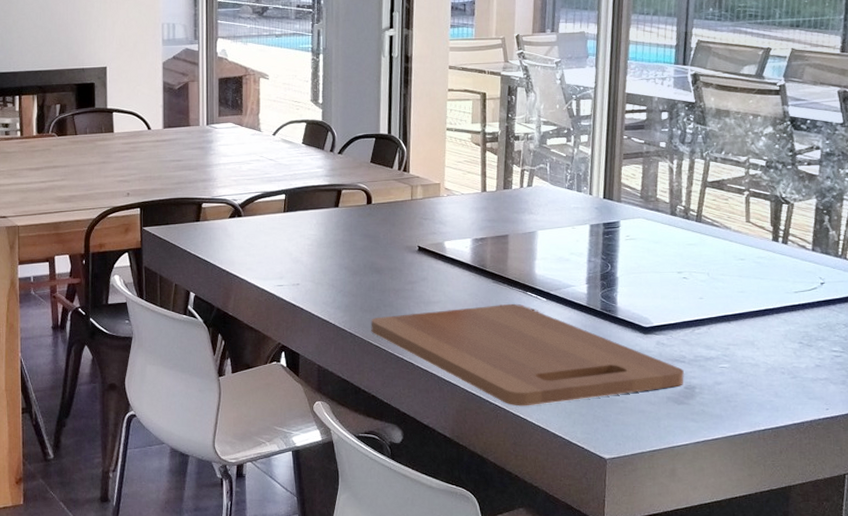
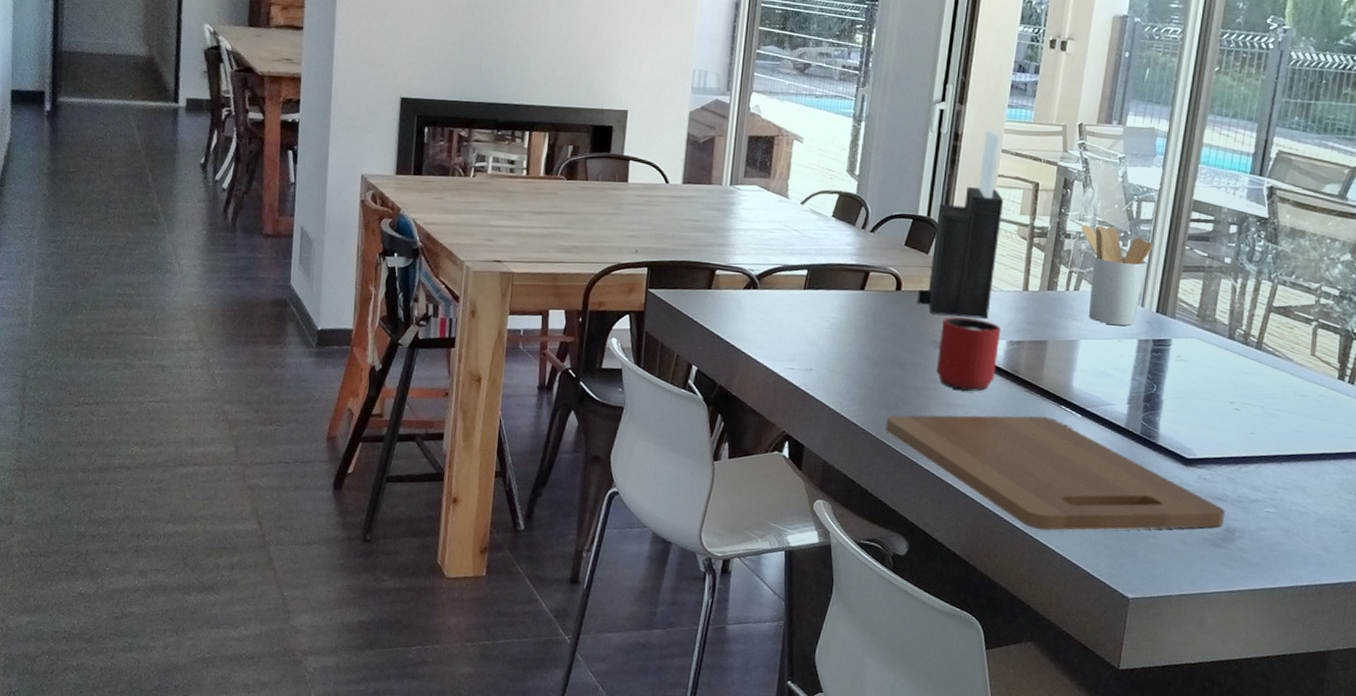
knife block: none [387,50,456,222] -> present [917,130,1004,319]
mug: none [411,222,466,289] -> present [937,317,1001,392]
utensil holder: none [528,126,594,214] -> present [1081,225,1153,326]

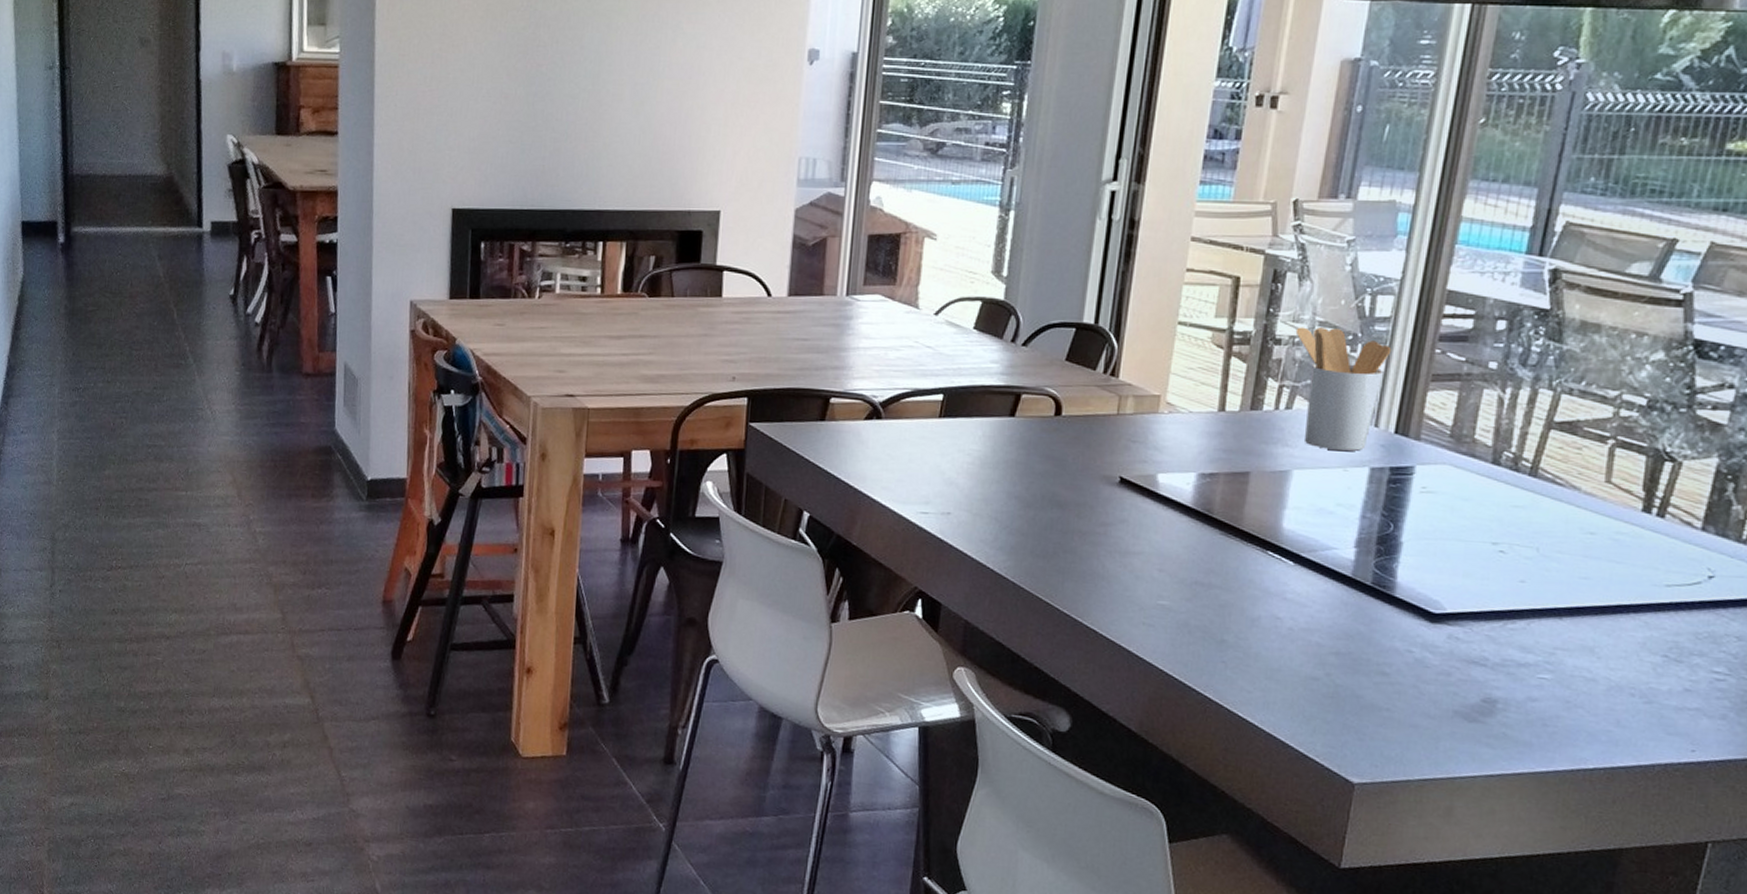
cutting board: present [885,415,1225,531] -> none [1042,564,1483,703]
knife block: present [917,130,1004,319] -> none [1081,214,1194,447]
mug: present [937,317,1001,392] -> none [1107,446,1190,536]

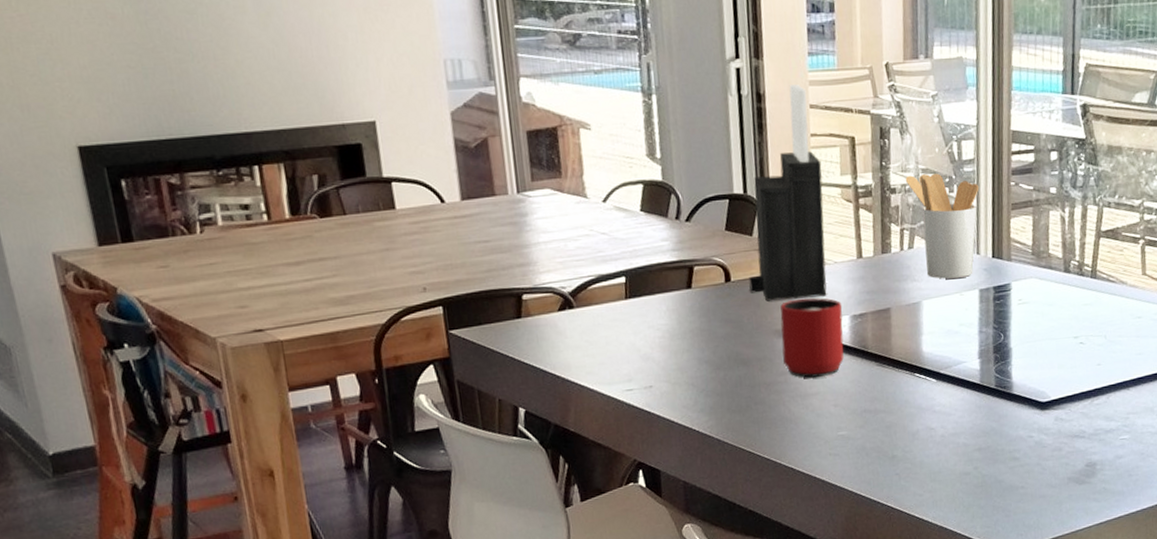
knife block: none [1081,214,1194,447] -> present [749,85,827,302]
mug: none [1107,446,1190,536] -> present [780,298,844,378]

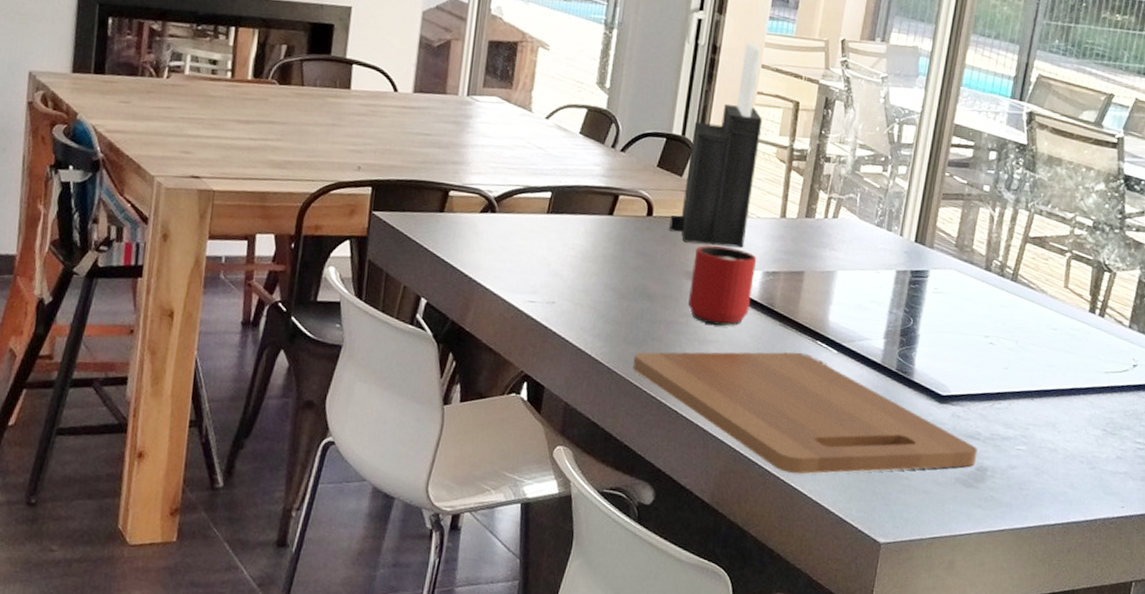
cutting board: none [741,388,1085,505] -> present [633,352,977,474]
utensil holder: present [905,173,979,279] -> none [841,148,913,256]

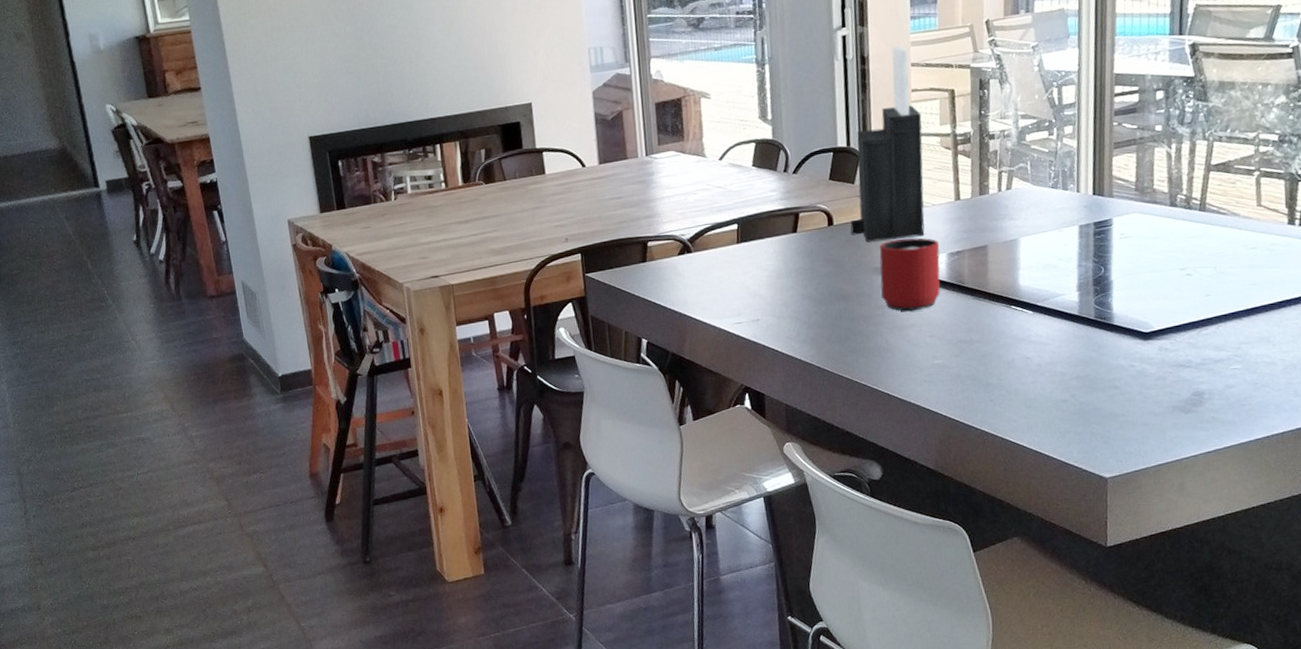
cutting board: present [633,352,977,474] -> none [840,320,1191,430]

